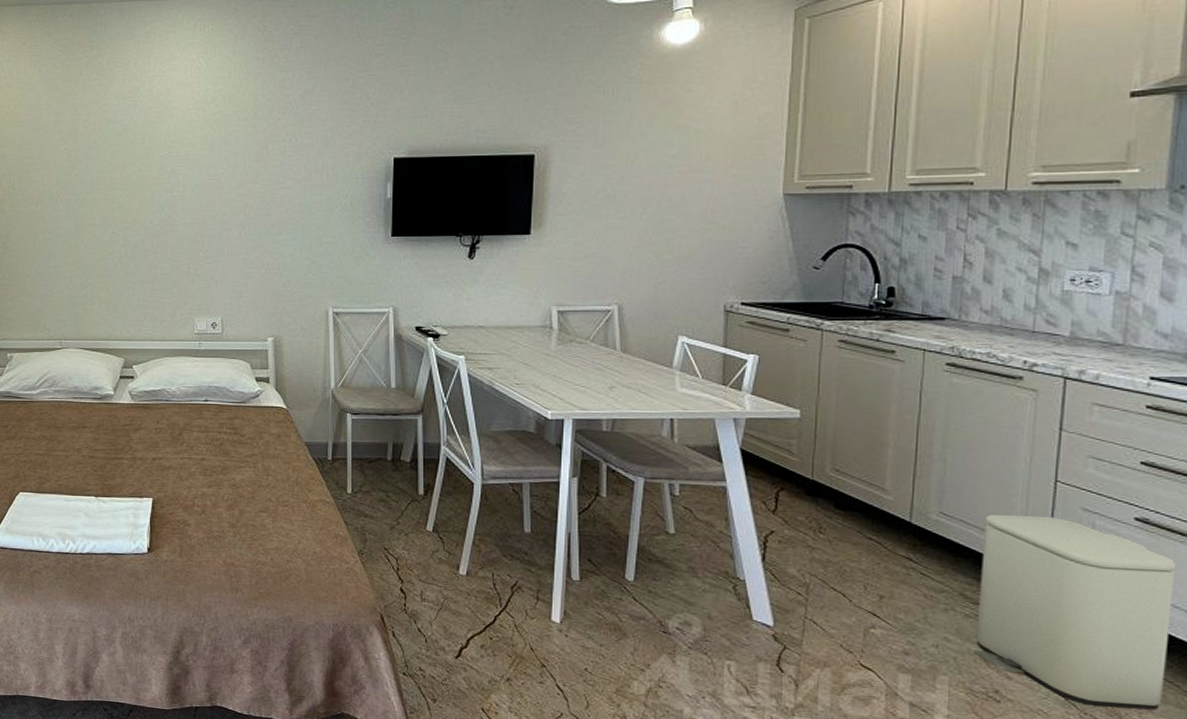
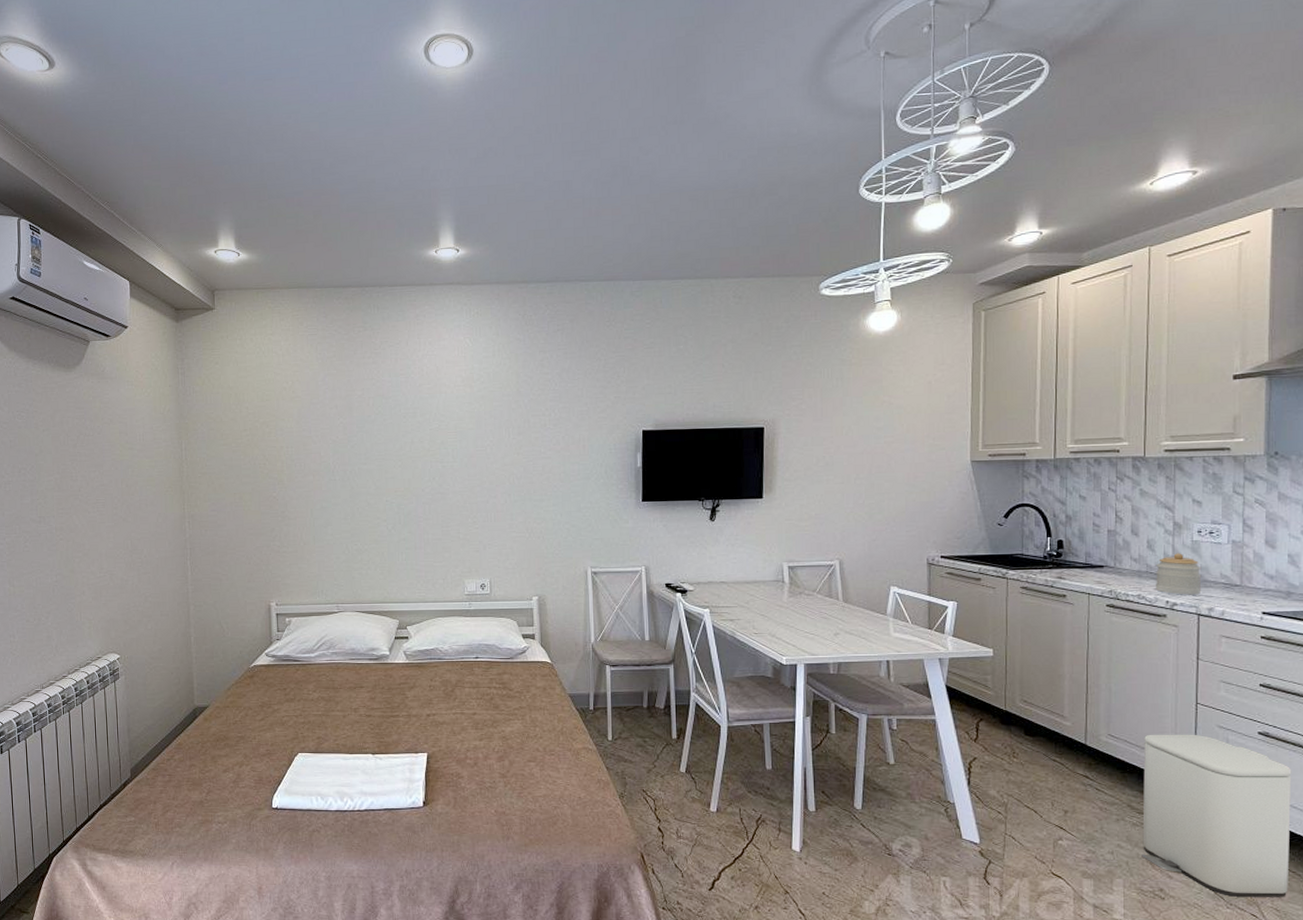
jar: none [1011,305,1073,355] -> present [1156,553,1202,595]

